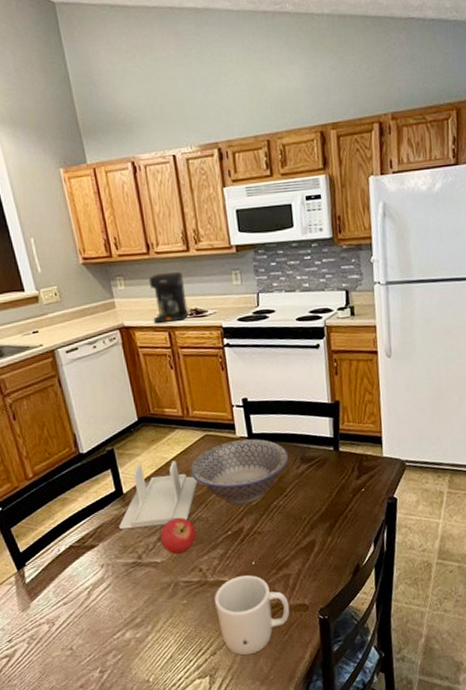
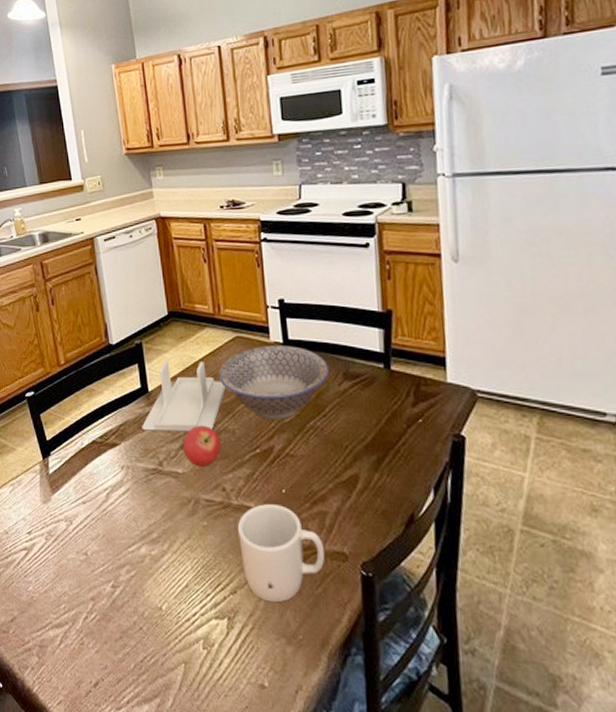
coffee maker: present [148,272,190,323] -> none [187,162,226,214]

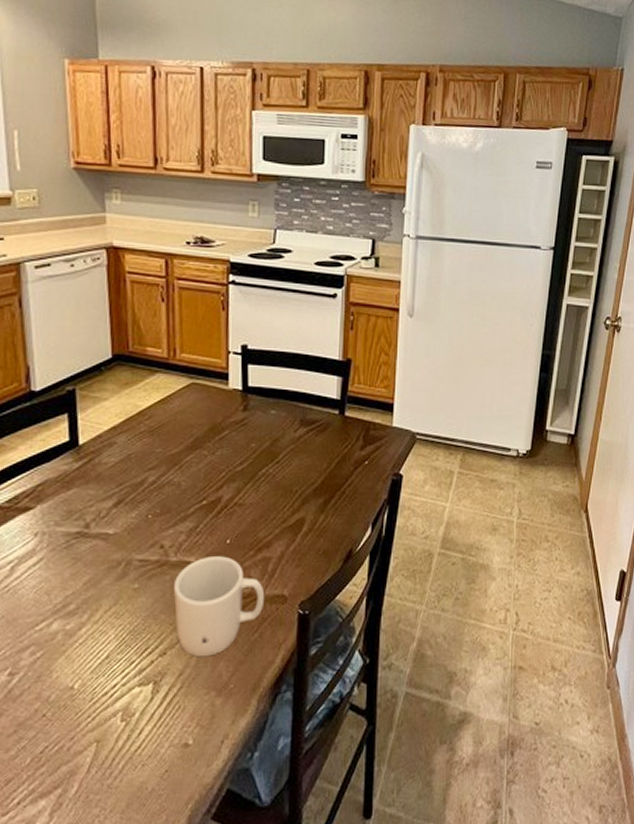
napkin holder: present [142,362,226,432] -> none [66,410,174,490]
fruit: present [182,425,222,467] -> none [116,479,164,525]
bowl: present [218,345,330,420] -> none [166,392,287,470]

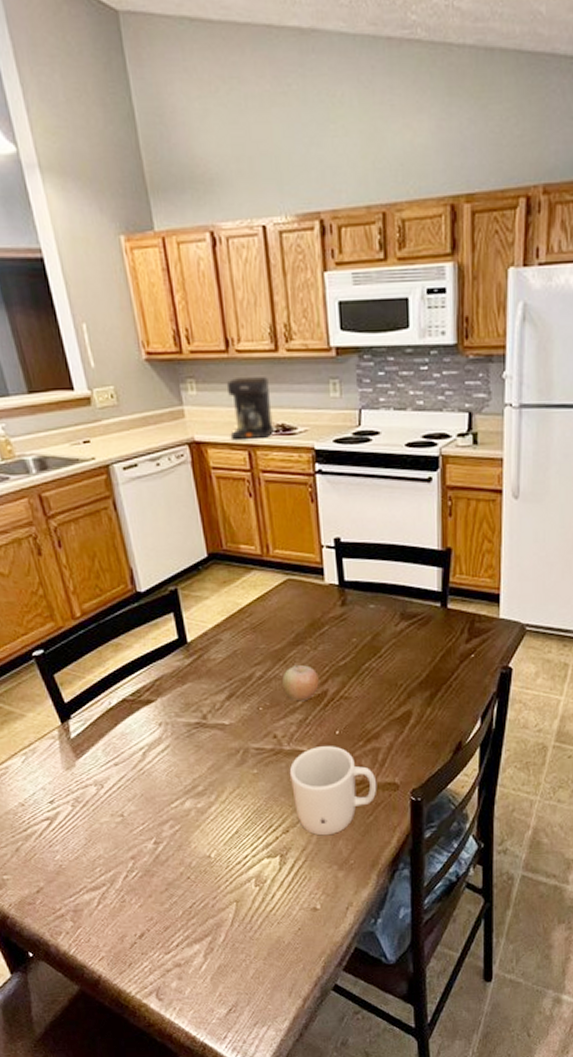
coffee maker: none [149,192,194,248] -> present [226,377,275,439]
fruit: none [176,469,214,509] -> present [282,664,319,702]

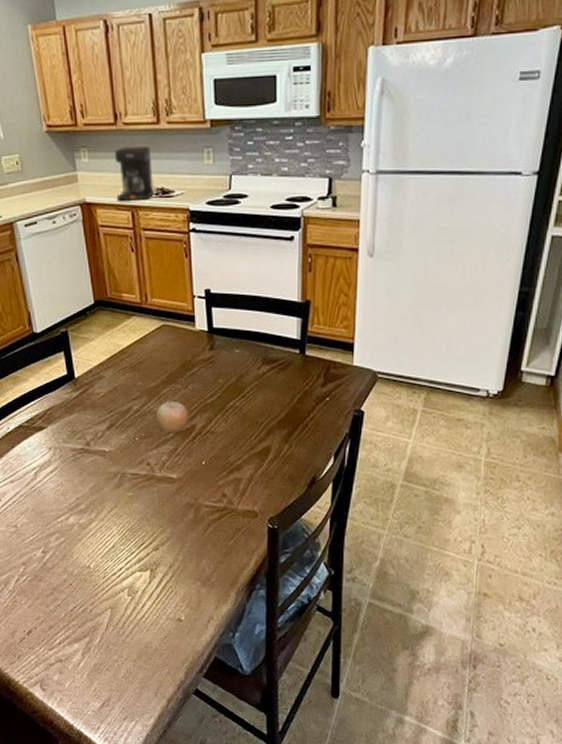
mug: present [289,745,377,836] -> none [160,473,238,555]

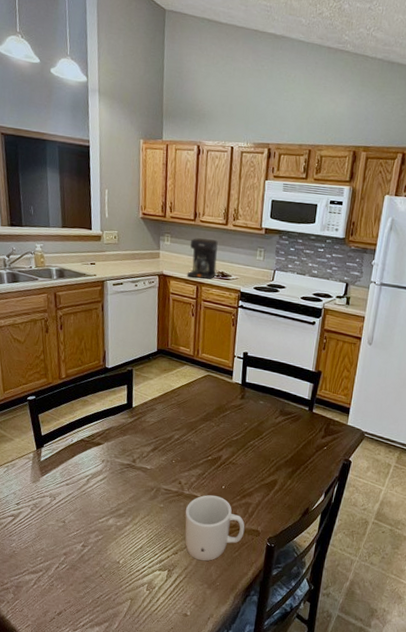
fruit: present [156,400,188,434] -> none [191,434,217,461]
mug: none [160,473,238,555] -> present [184,495,245,562]

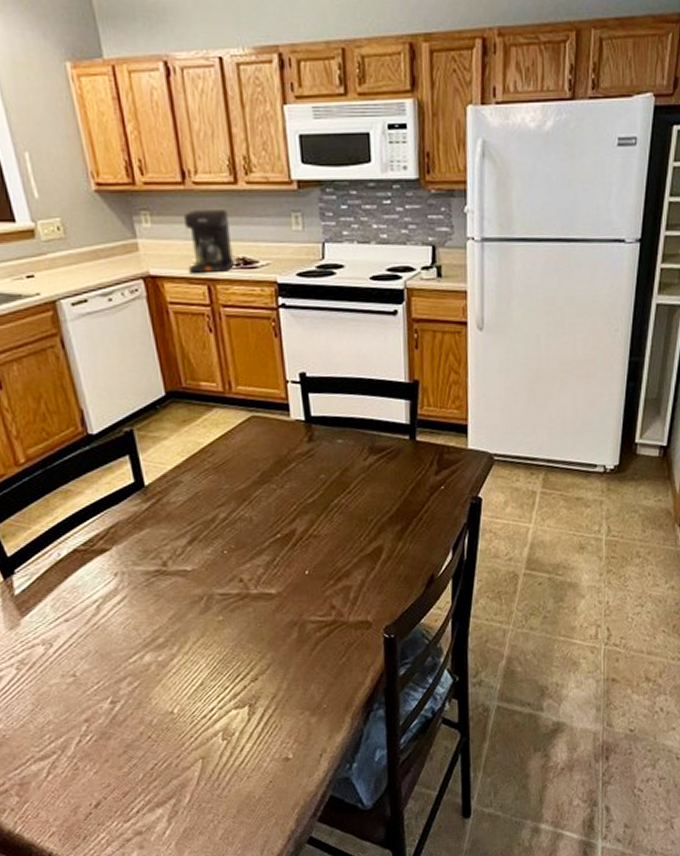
mug: present [184,495,245,562] -> none [256,586,350,682]

